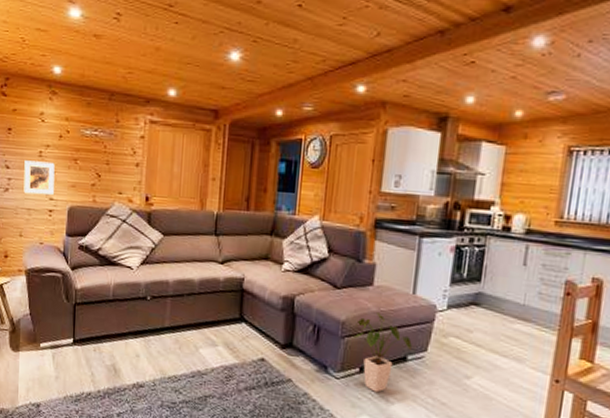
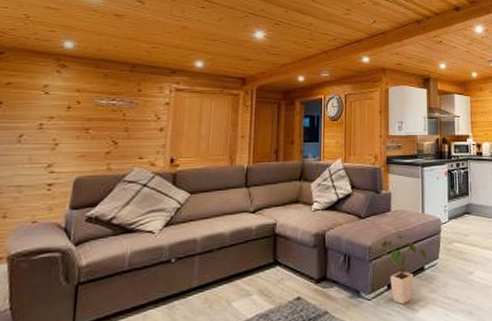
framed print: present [23,160,55,196] -> none [13,134,59,170]

